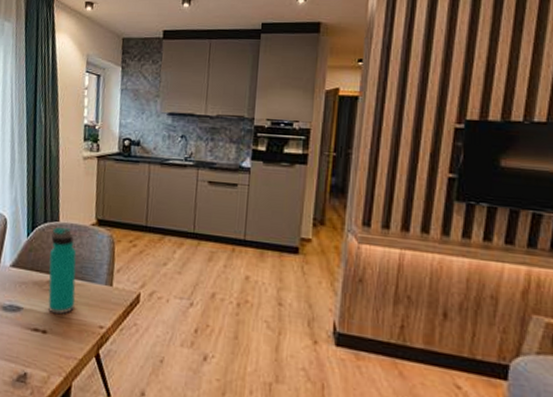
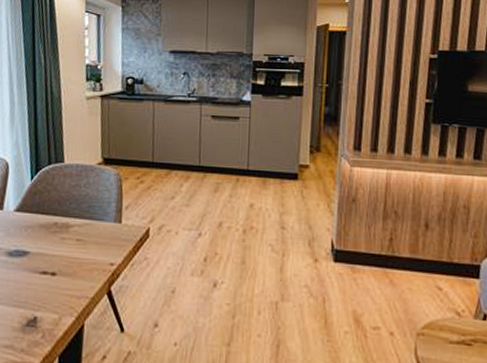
water bottle: present [48,227,77,315] -> none [55,168,84,256]

